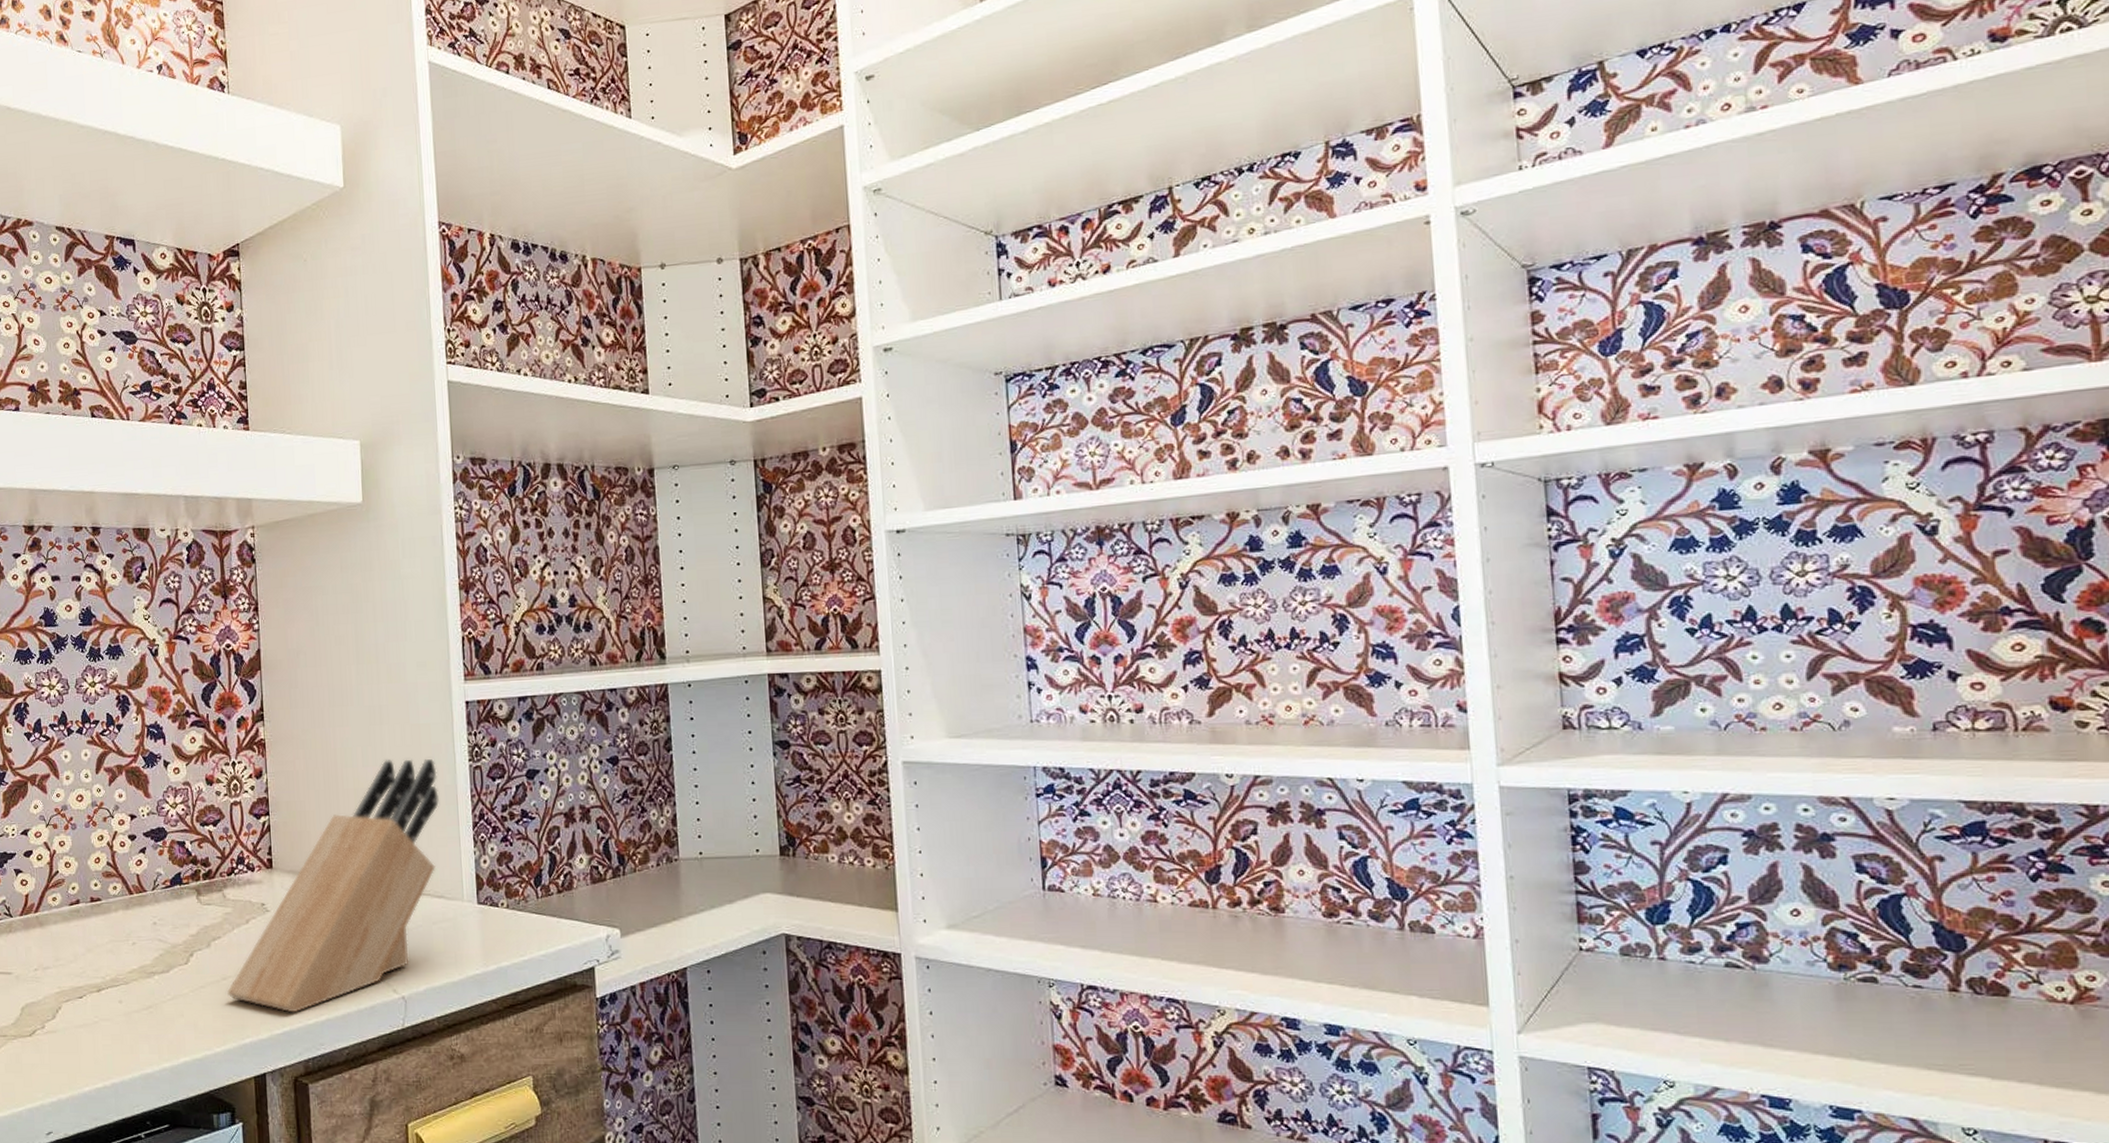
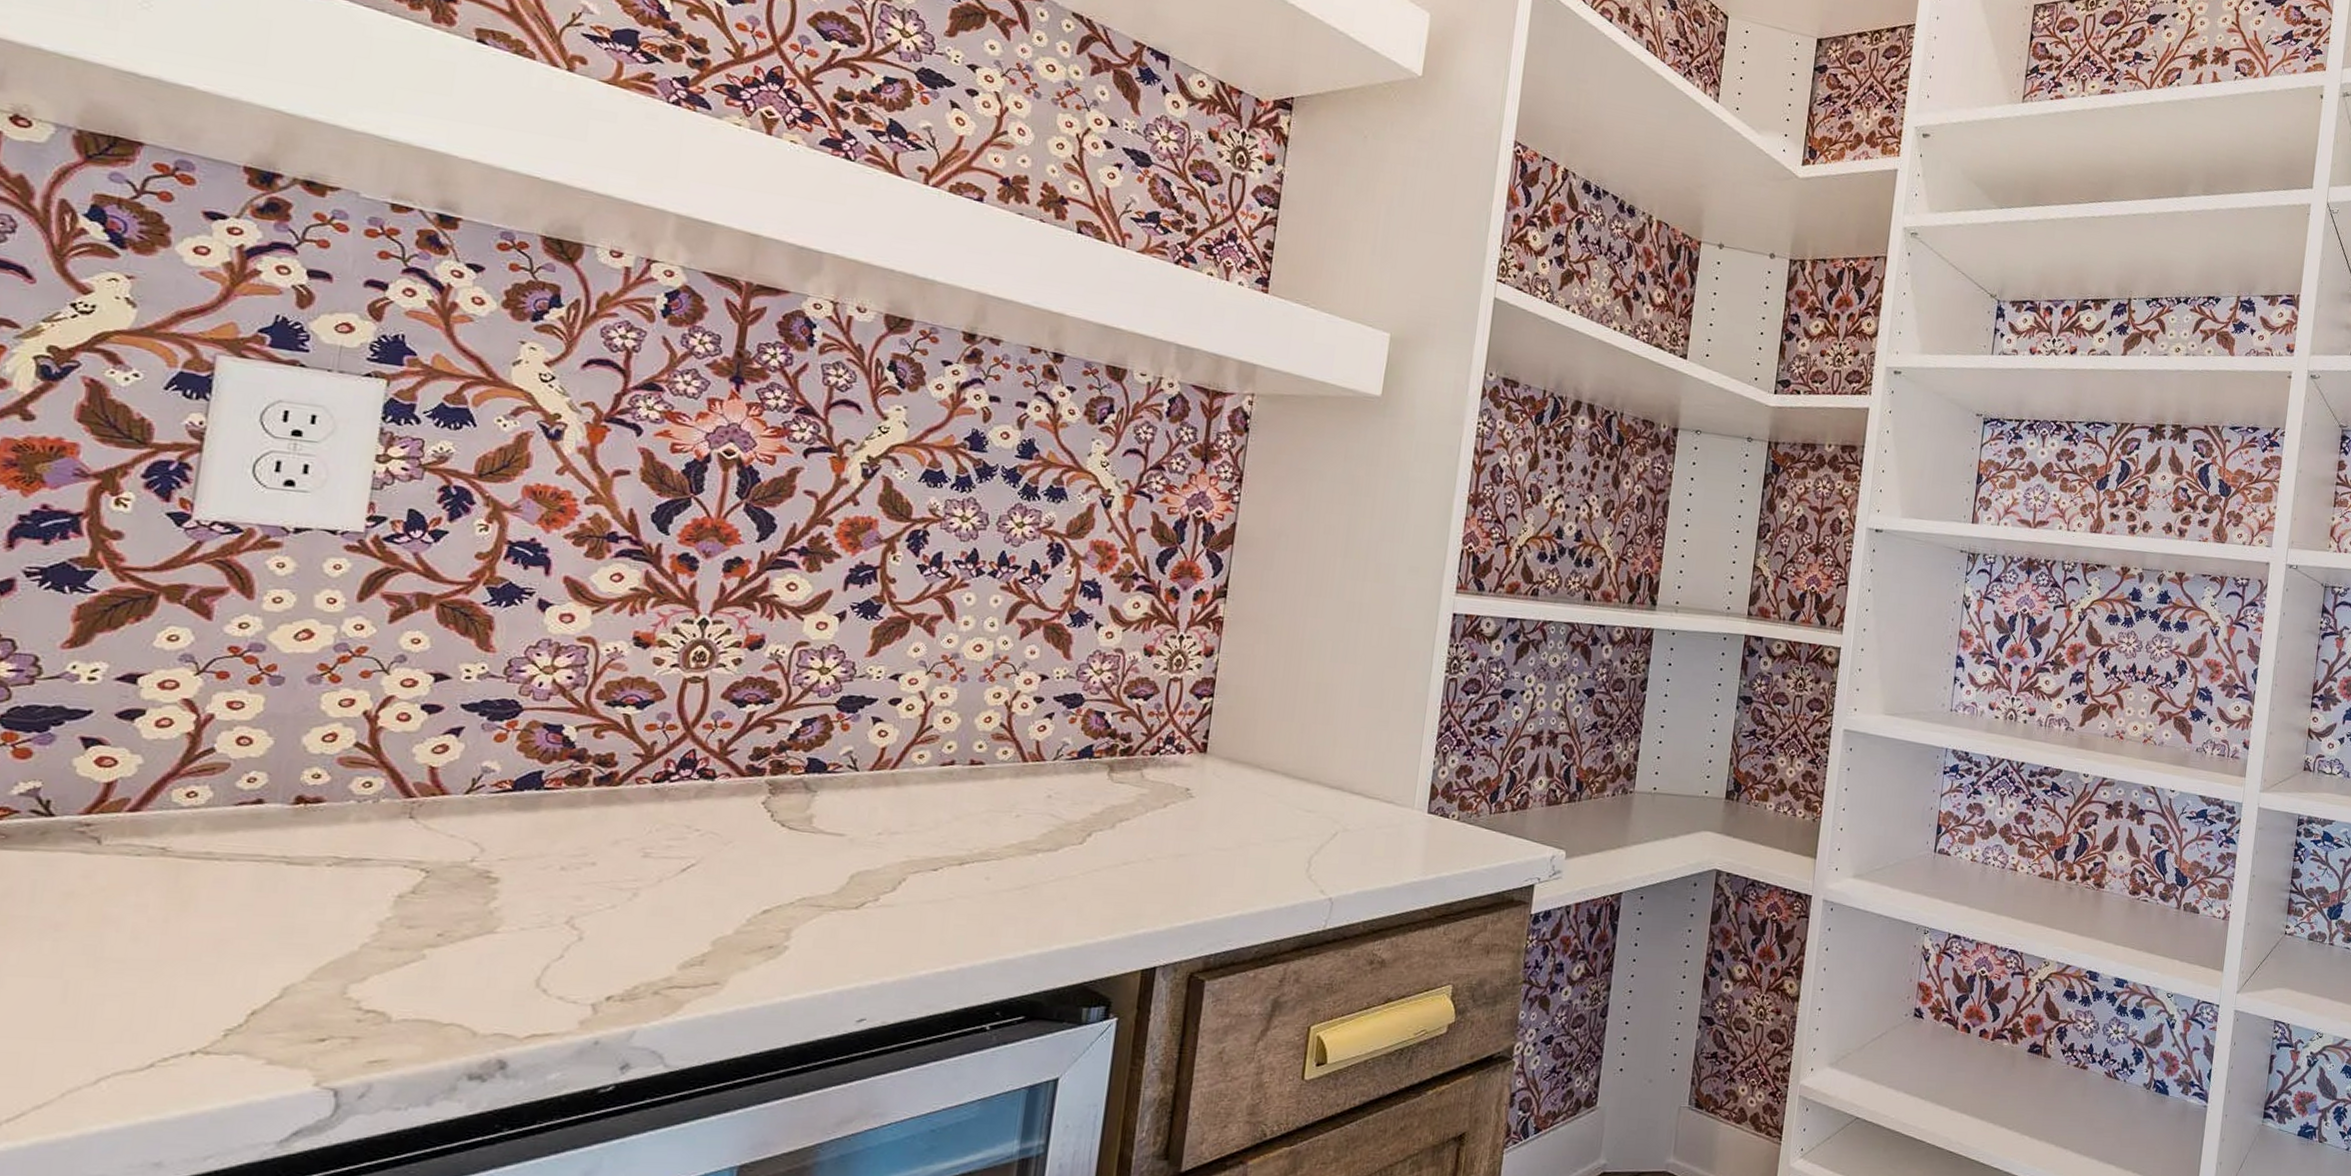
knife block: present [226,758,439,1013] -> none [1125,658,1410,906]

